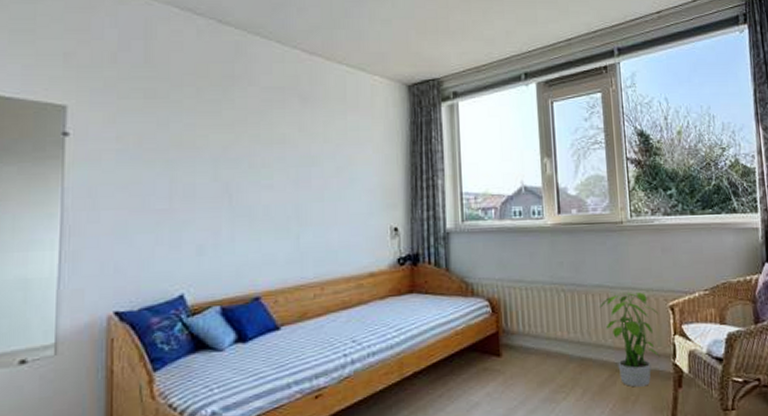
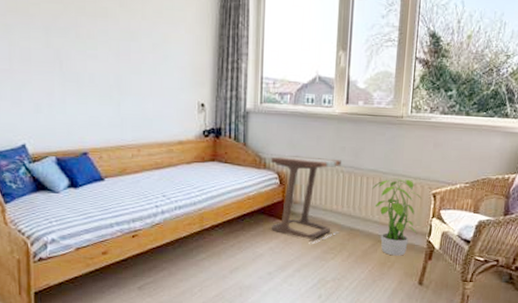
side table: none [478,277,567,384] -> present [270,155,341,245]

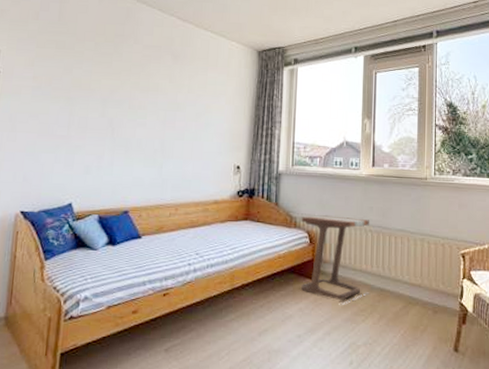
potted plant: present [371,177,422,256] -> none [399,237,452,319]

